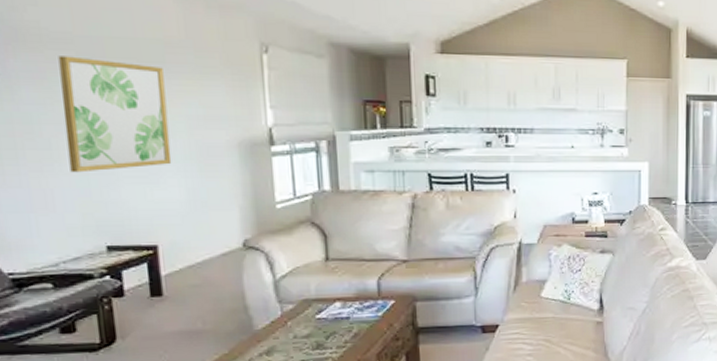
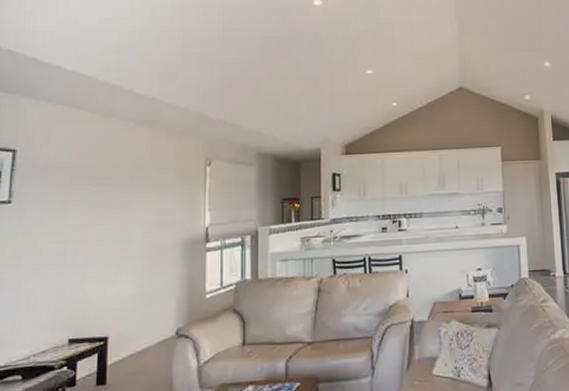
wall art: present [58,56,172,173] -> none [51,180,131,276]

